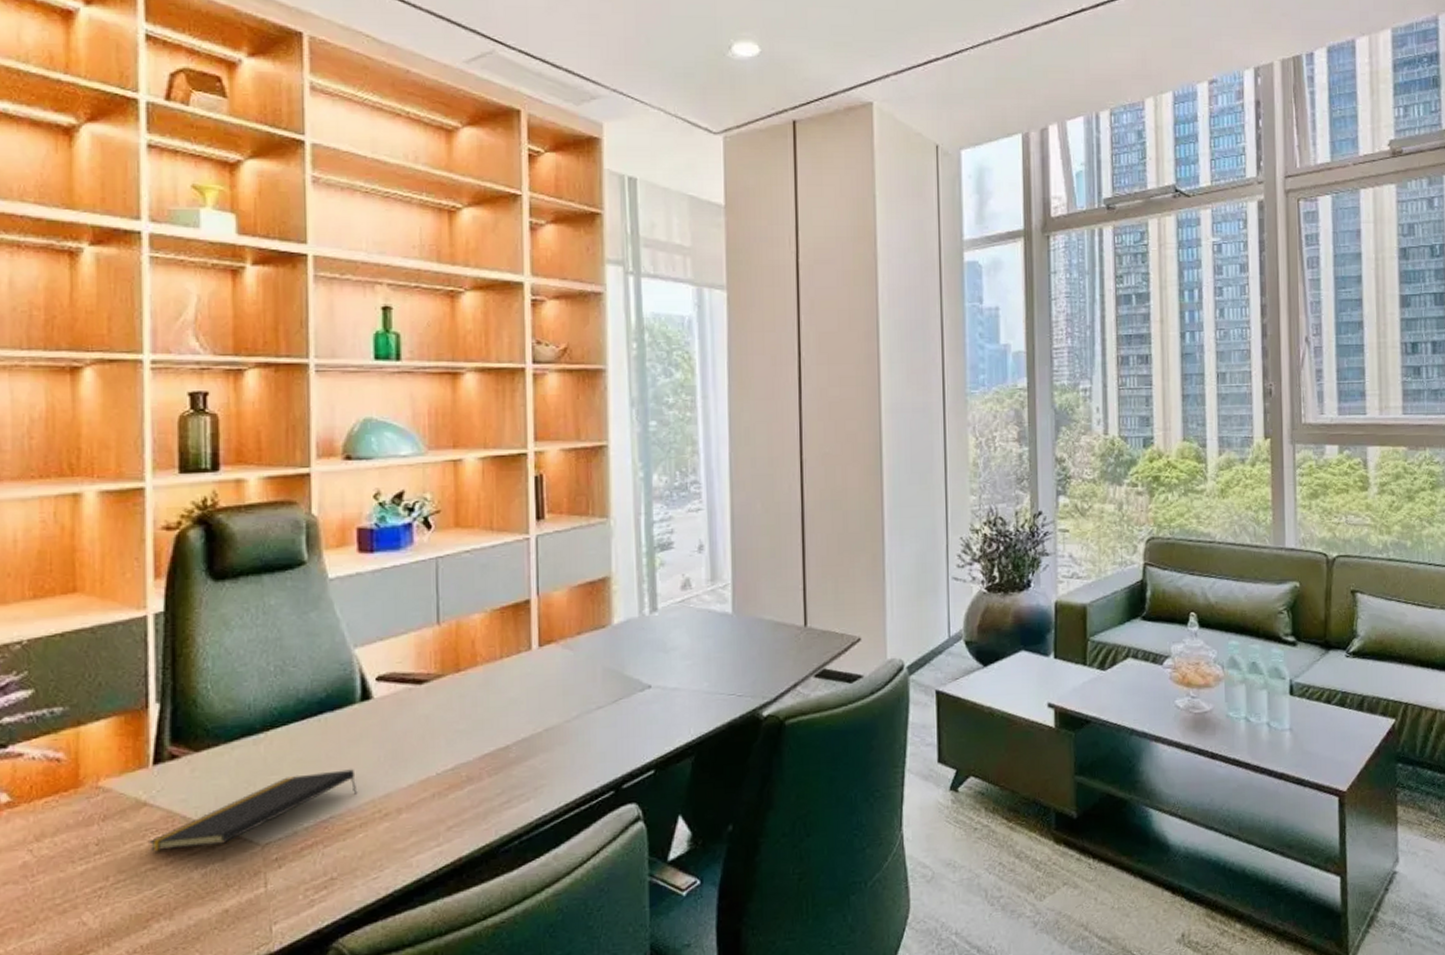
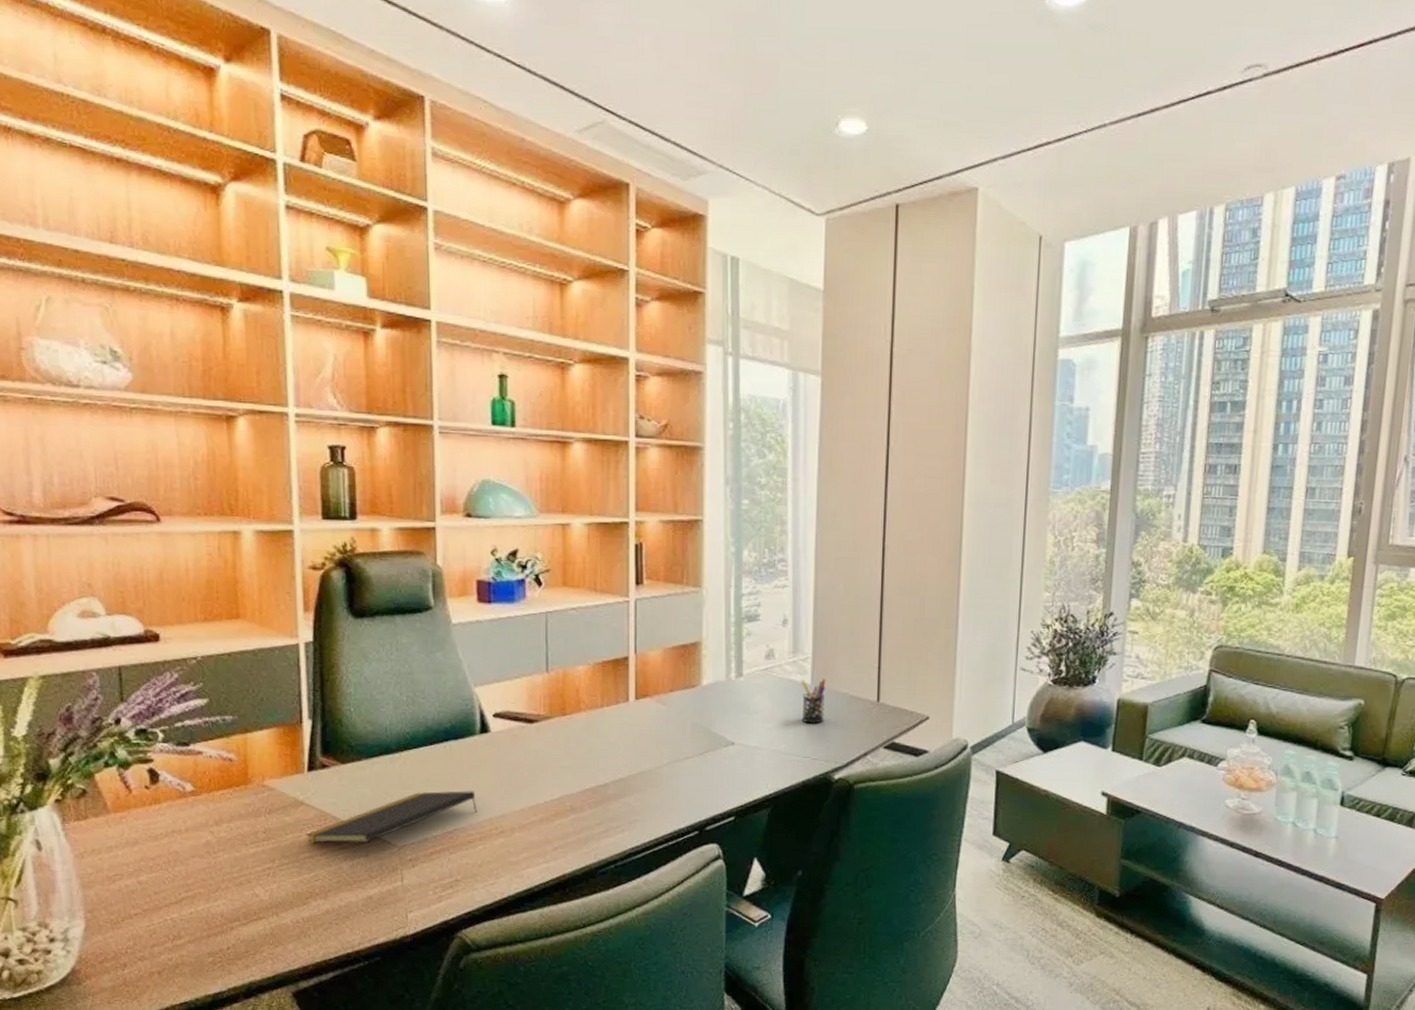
pen holder: none [721,606,749,657] -> present [801,679,826,724]

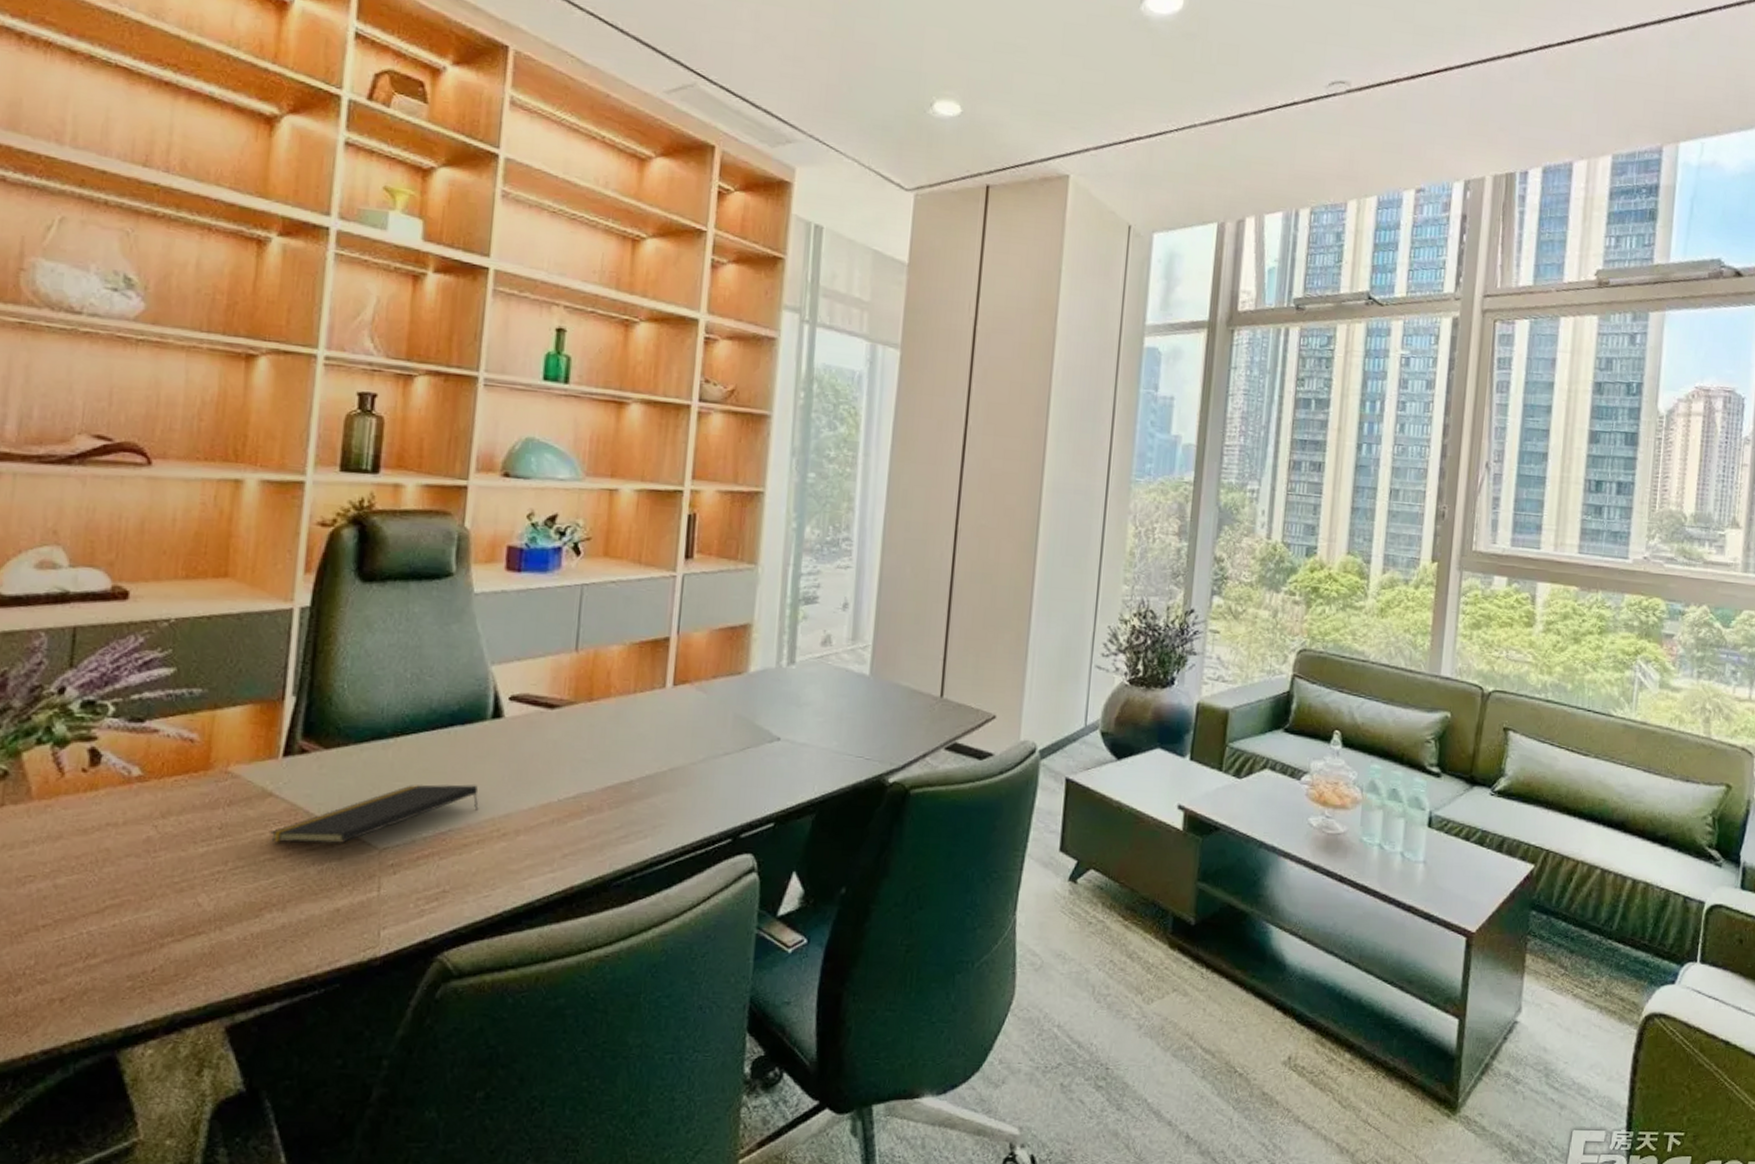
pen holder: present [801,679,826,724] -> none [858,670,887,720]

